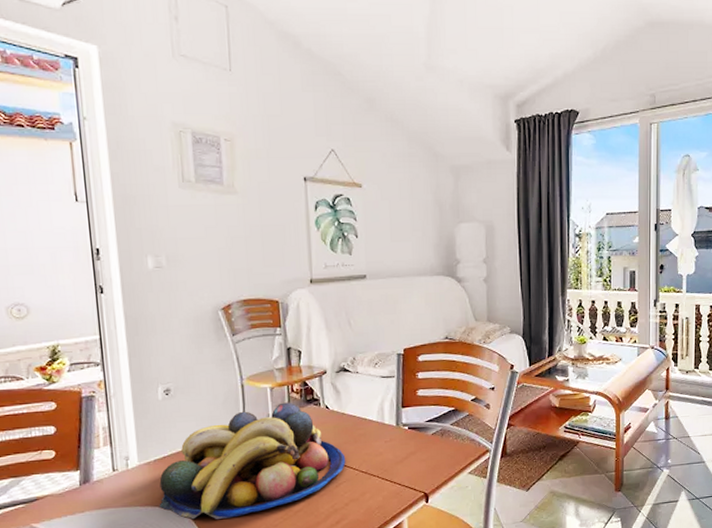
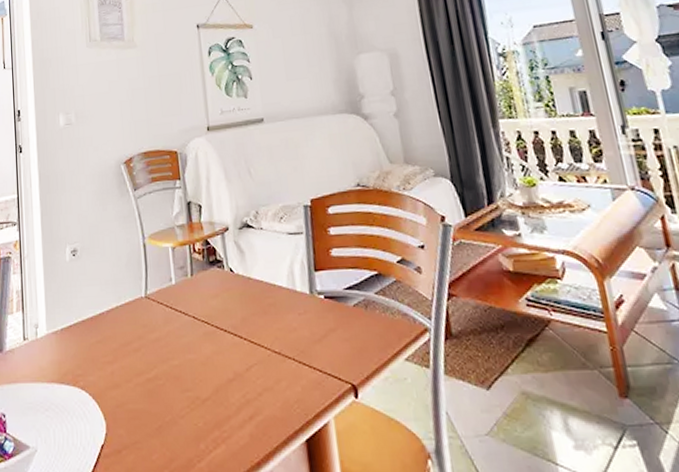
fruit bowl: present [159,402,346,520] -> none [64,264,256,405]

